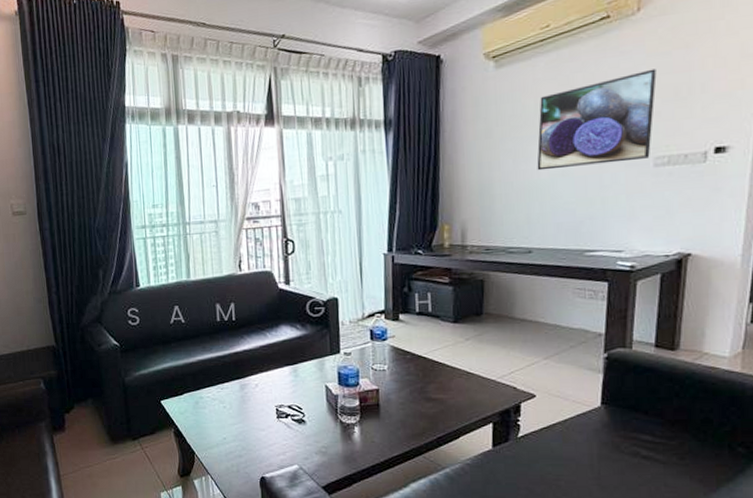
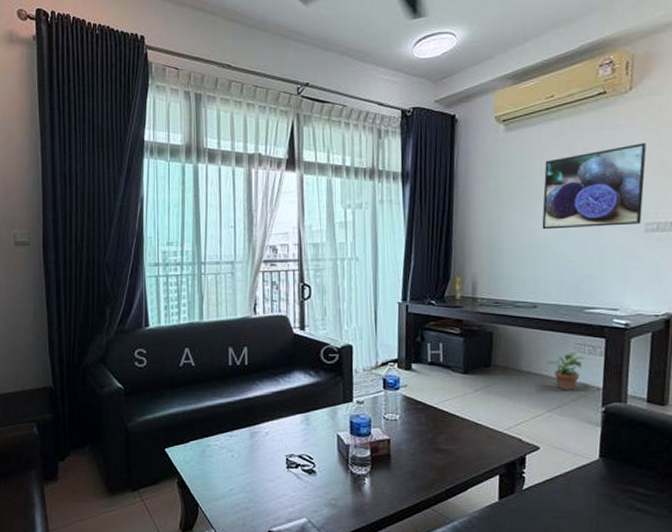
potted plant: none [542,297,583,337] -> present [546,351,583,390]

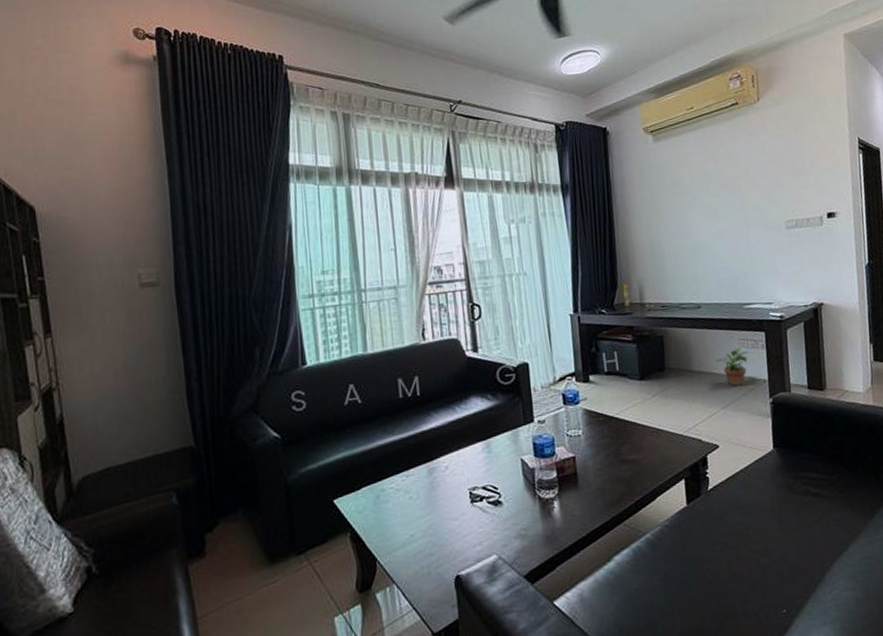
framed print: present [542,143,647,230] -> none [692,147,782,233]

